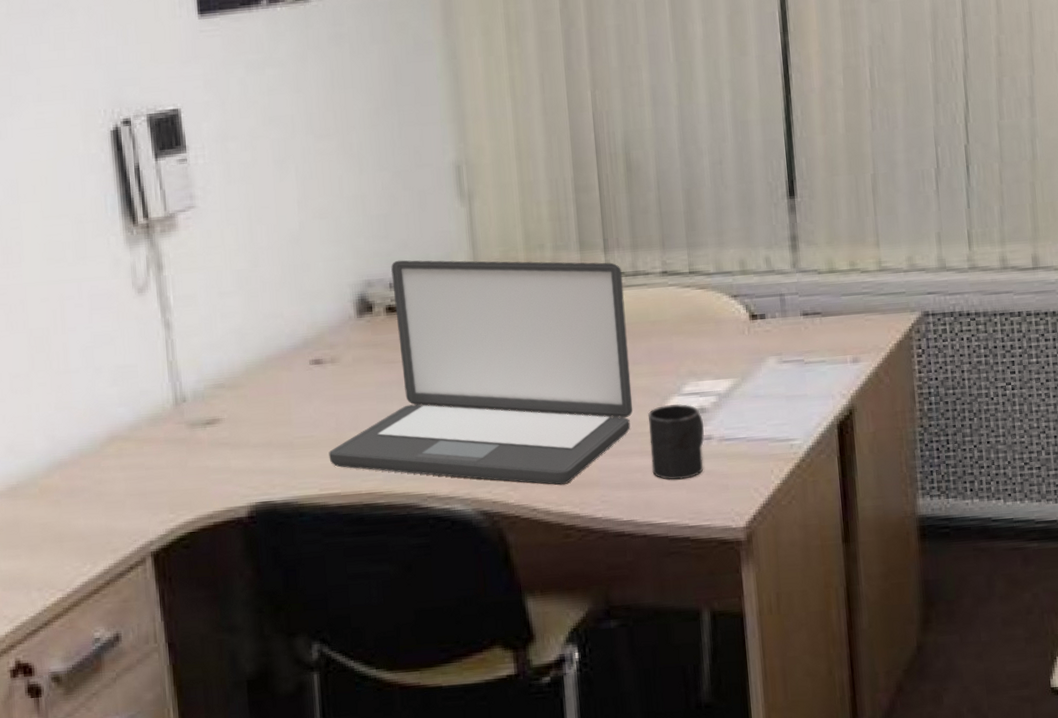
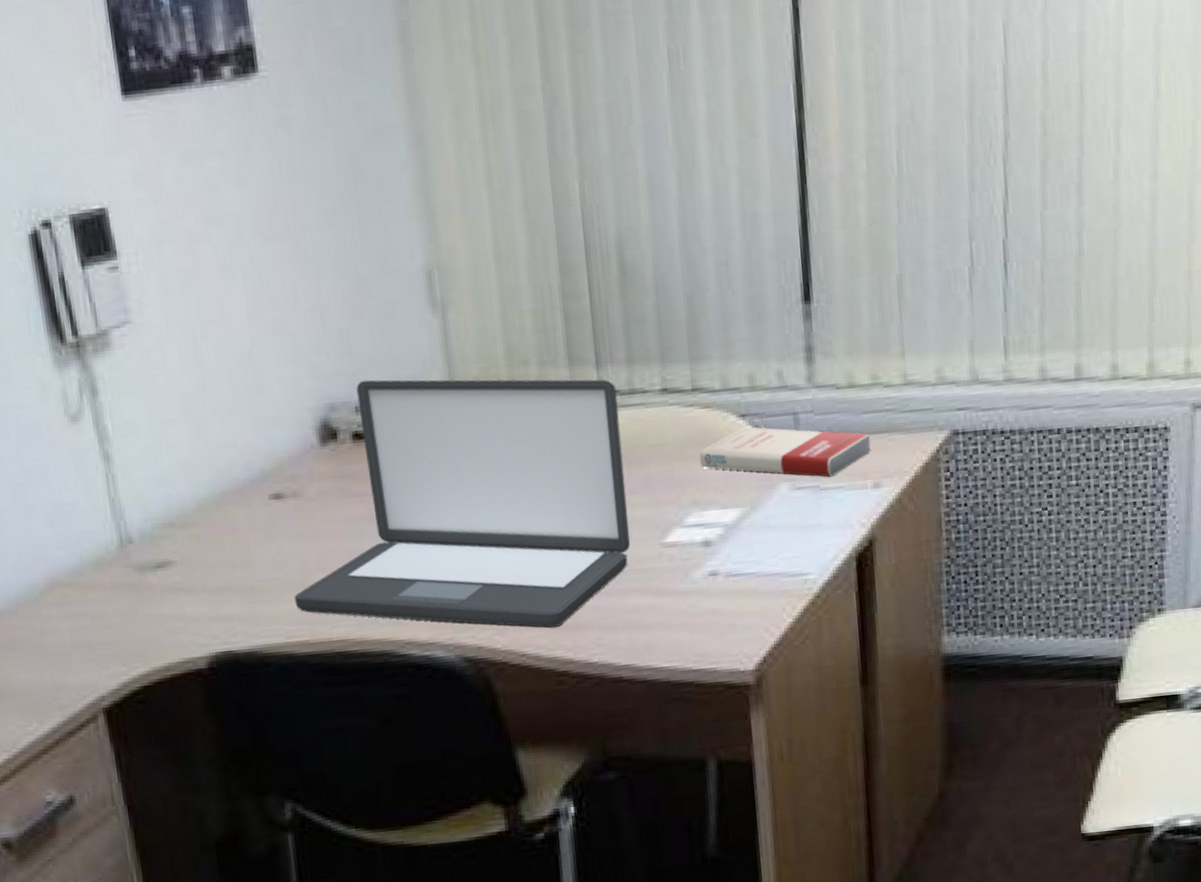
mug: present [648,404,705,481] -> none [647,537,710,621]
book: none [695,306,850,352] -> present [699,427,871,477]

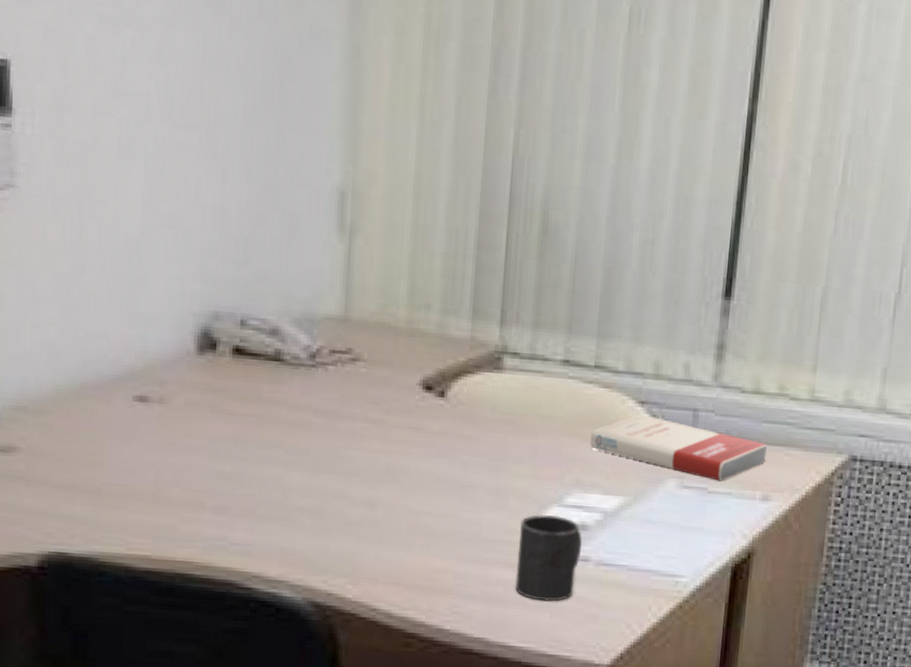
laptop: present [294,379,631,628] -> none [142,294,517,587]
mug: none [647,537,710,621] -> present [515,515,582,602]

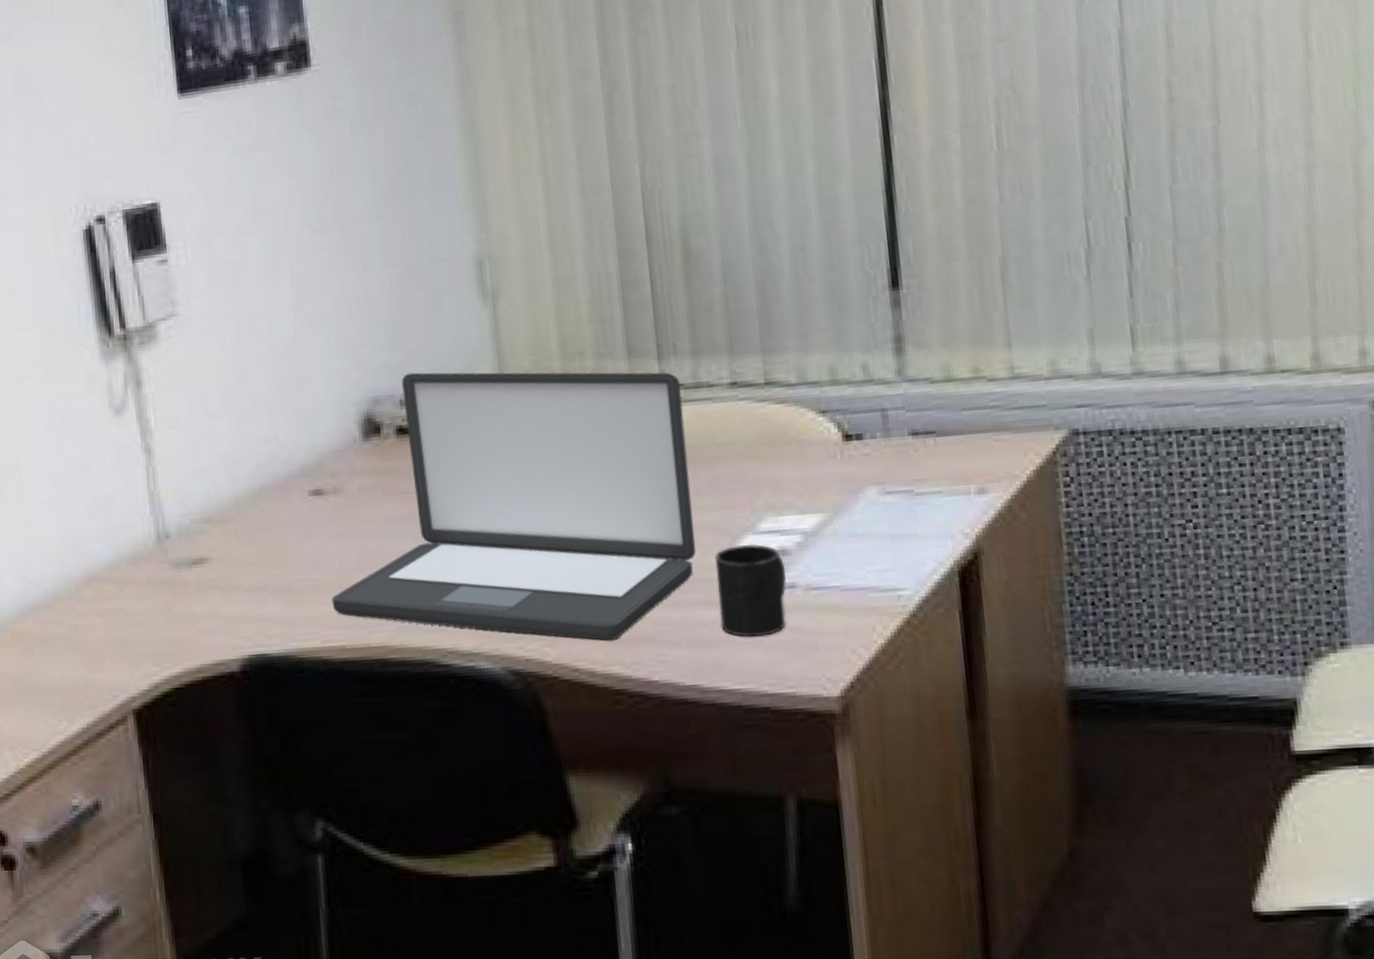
laptop: none [142,294,517,587] -> present [331,372,697,641]
book: present [589,415,767,481] -> none [773,424,974,481]

